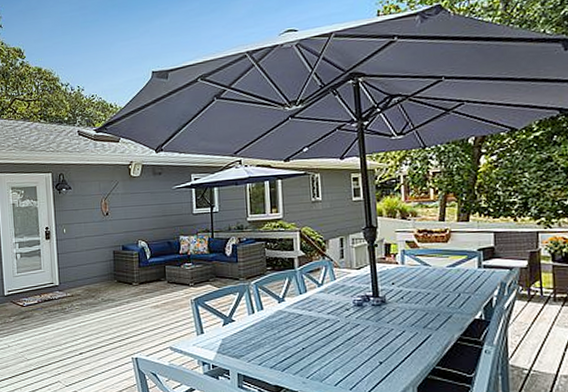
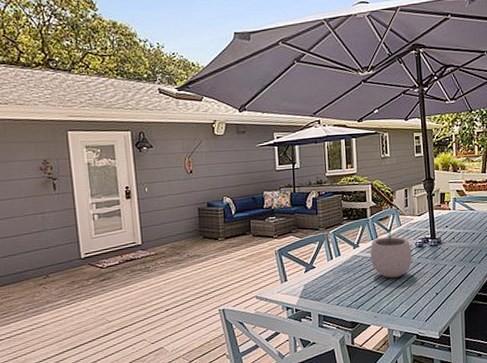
plant pot: none [298,279,350,340] -> present [370,225,413,278]

